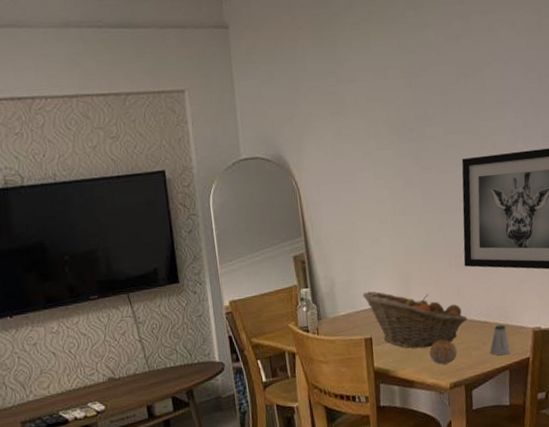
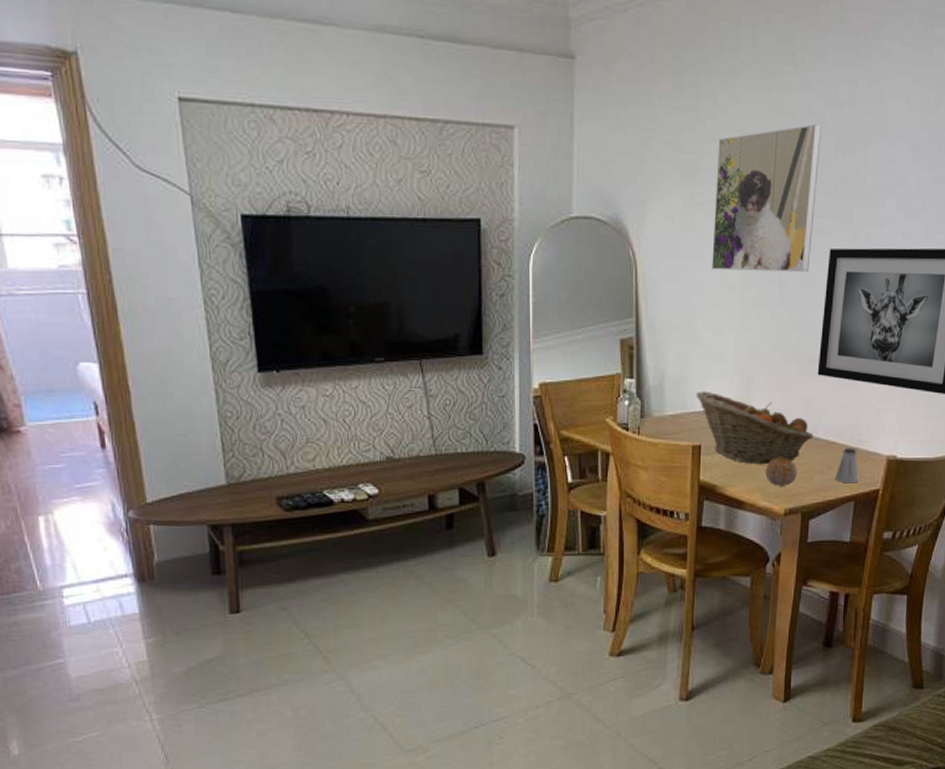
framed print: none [356,56,447,189] -> present [712,124,821,272]

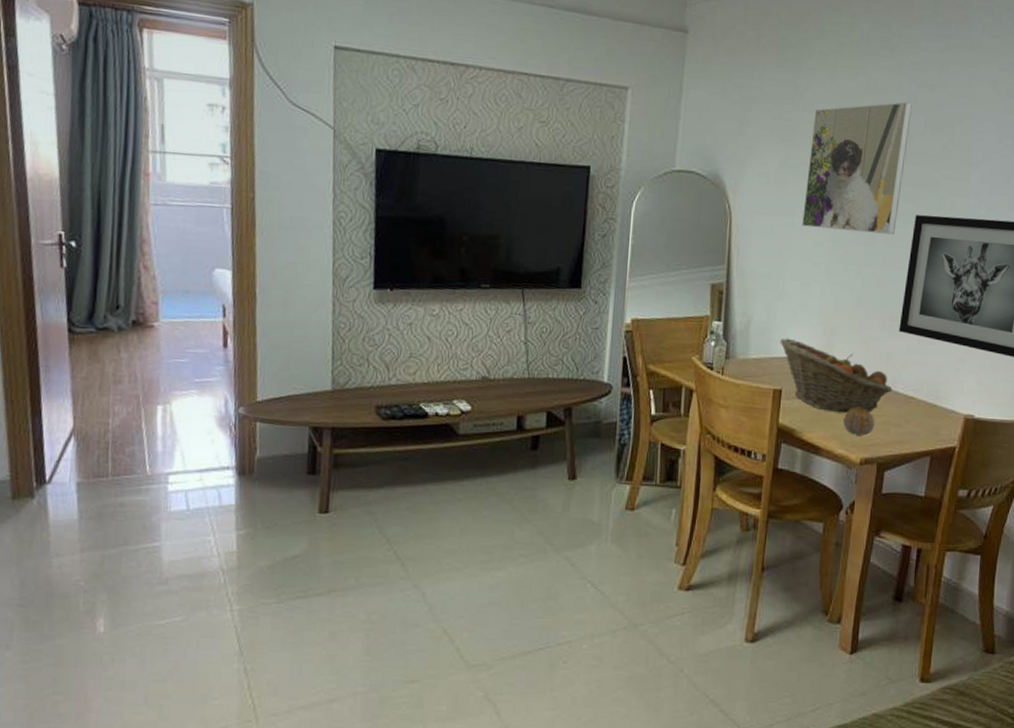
saltshaker: present [835,448,859,484] -> none [912,403,936,439]

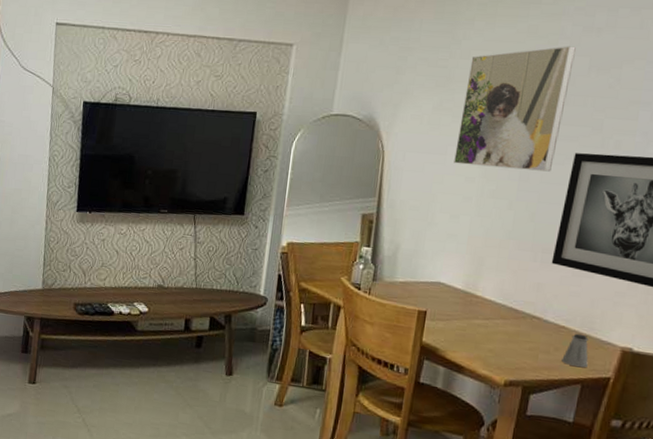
fruit basket: present [780,338,893,414] -> none [427,264,542,338]
fruit: present [843,408,875,436] -> none [488,333,522,360]
saltshaker: none [912,403,936,439] -> present [561,333,589,368]

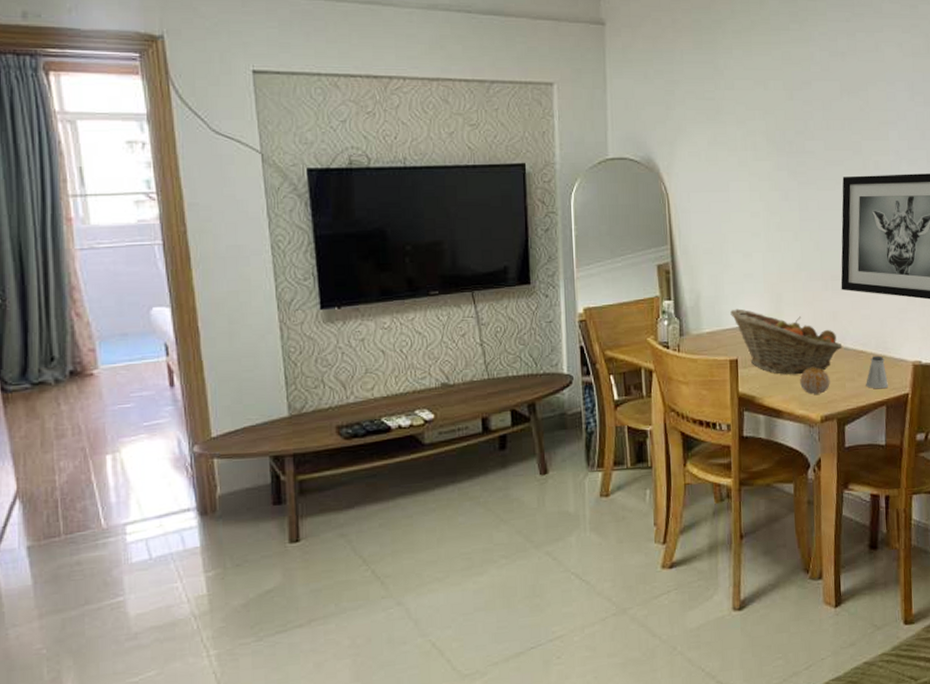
fruit basket: none [427,264,542,338] -> present [730,308,843,375]
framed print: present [454,46,576,172] -> none [736,71,827,200]
fruit: none [488,333,522,360] -> present [800,367,830,395]

